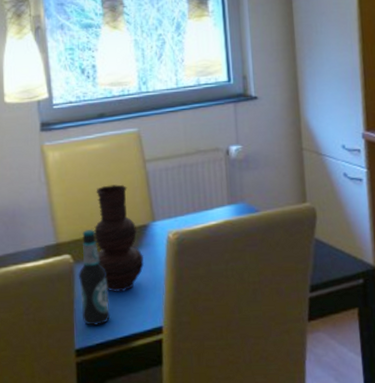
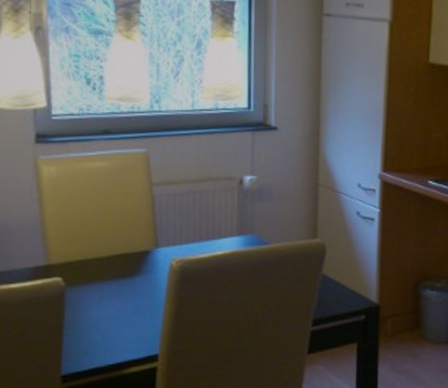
bottle: present [78,228,111,326] -> none [69,251,103,352]
vase: present [94,184,145,292] -> none [90,207,144,318]

